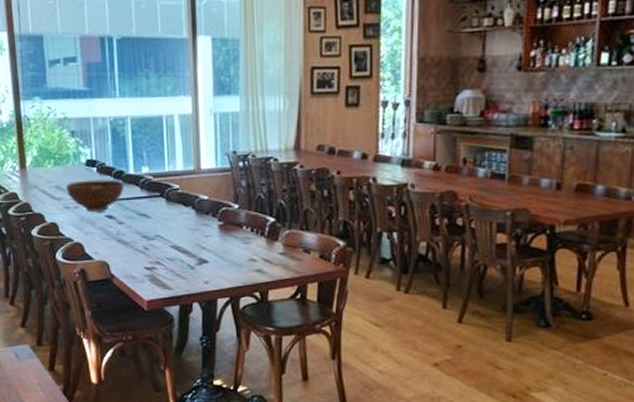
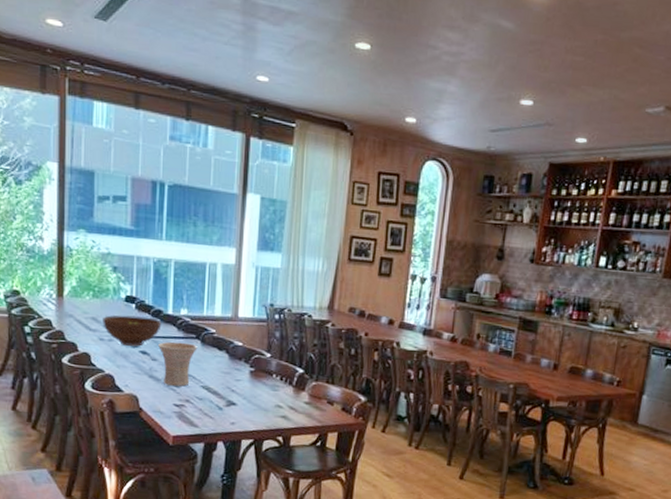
vase: none [123,202,163,248] -> present [158,341,198,387]

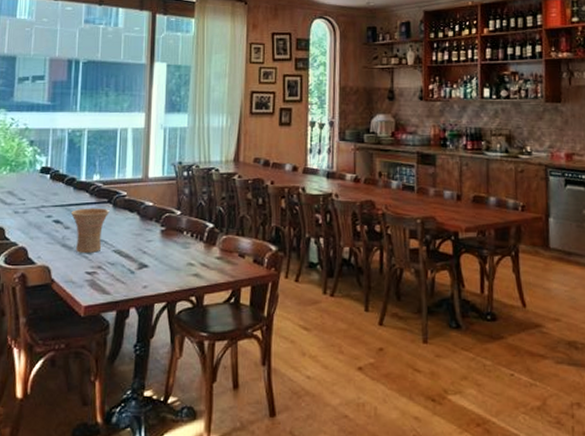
fruit bowl: present [103,314,162,347] -> none [18,186,75,216]

